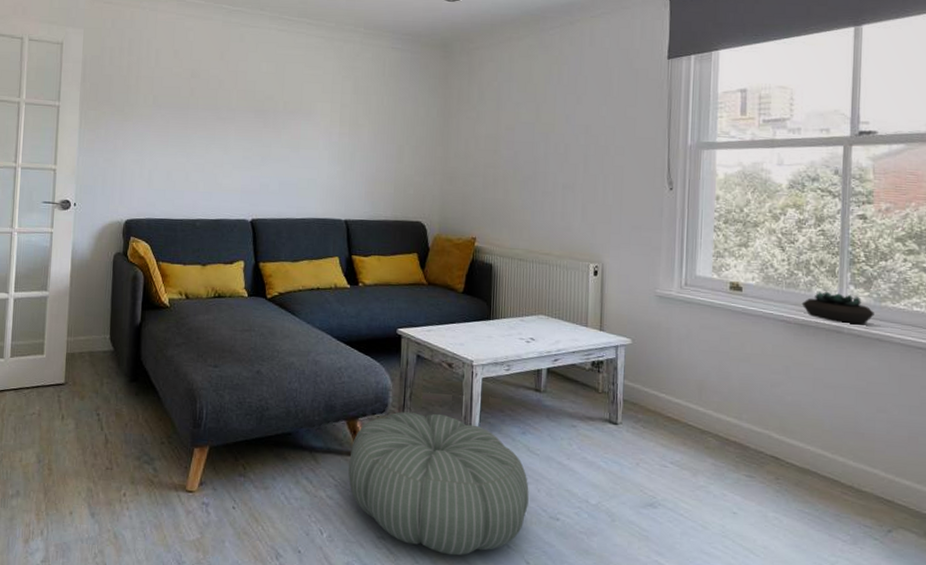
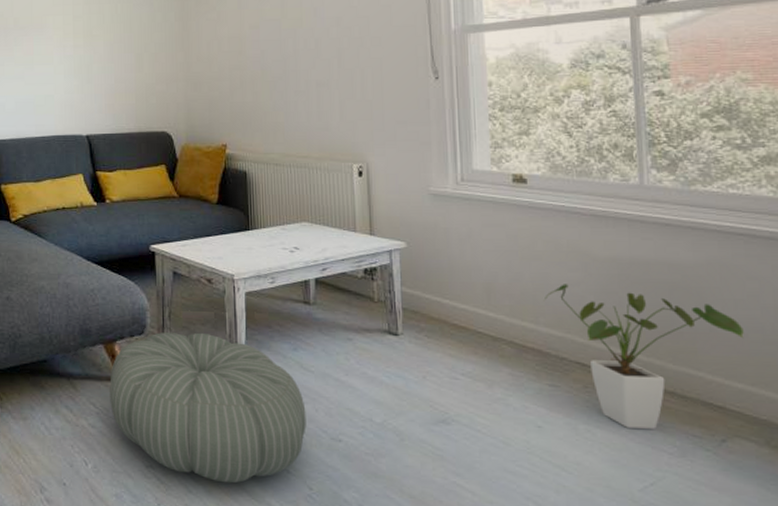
house plant: none [747,384,915,519] -> present [543,284,744,429]
succulent plant: present [801,291,875,325] -> none [596,177,683,212]

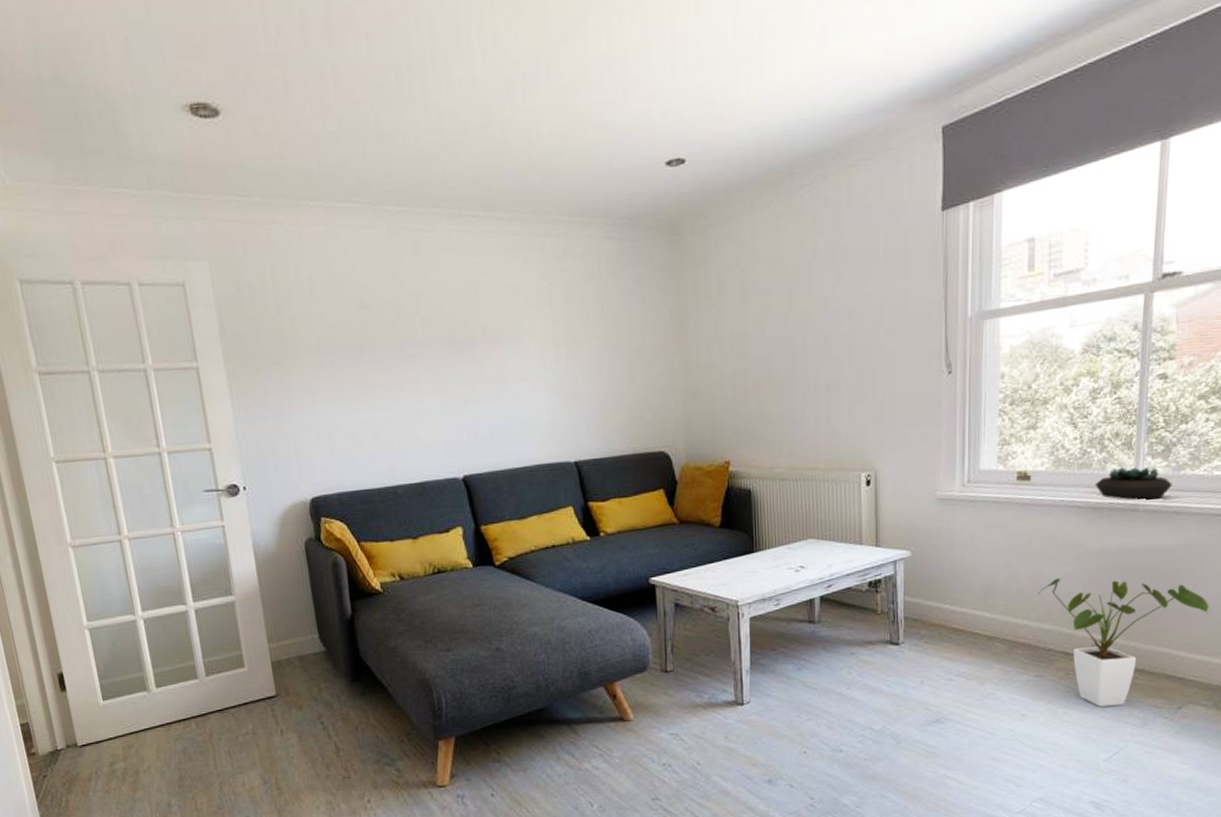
pouf: present [110,332,306,484] -> none [612,662,809,805]
succulent plant: none [596,177,683,212] -> present [1094,466,1172,501]

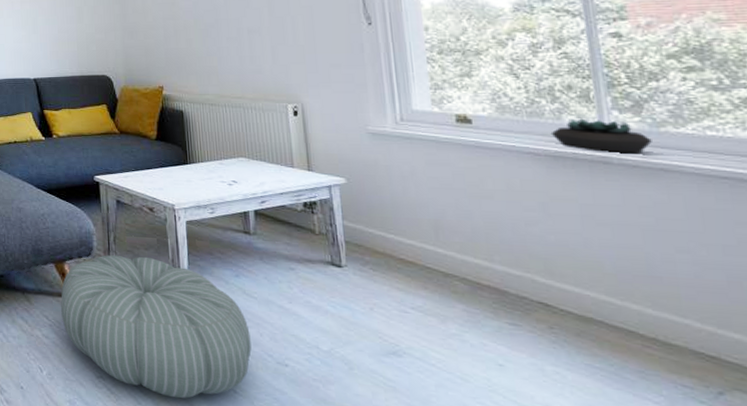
pouf: none [612,662,809,805] -> present [61,255,252,399]
house plant: present [1036,578,1209,707] -> none [497,223,738,376]

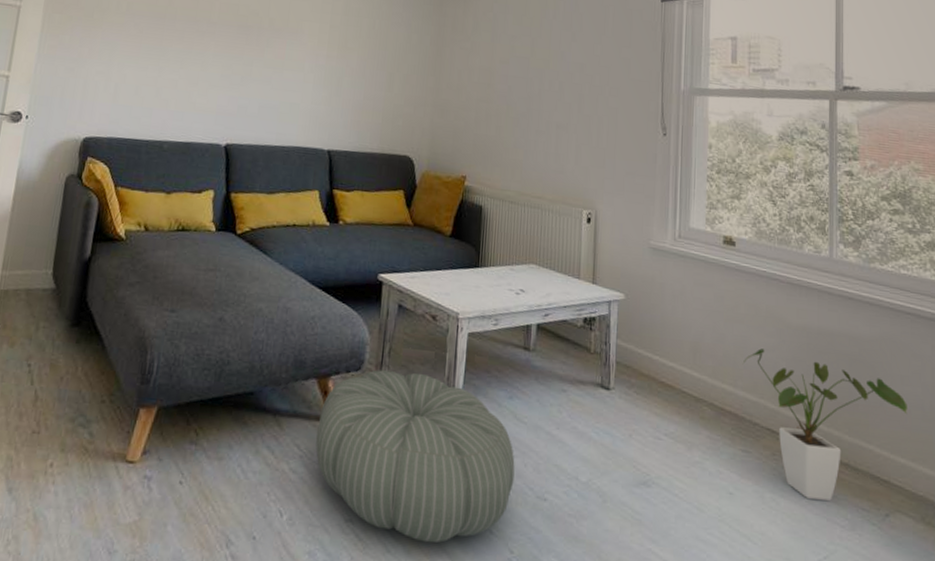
house plant: none [497,223,738,376] -> present [742,348,907,501]
succulent plant: present [550,118,652,154] -> none [793,249,864,287]

